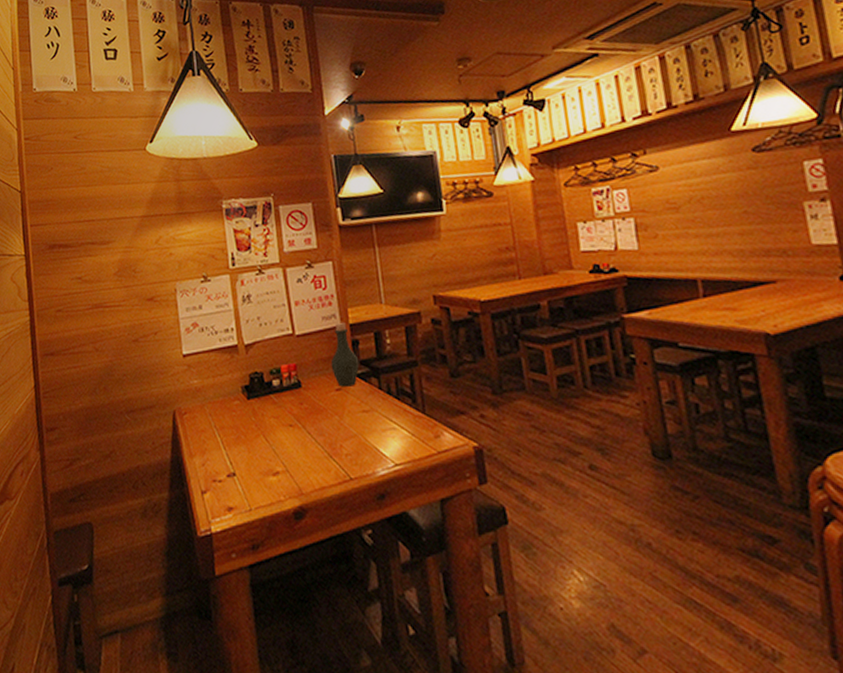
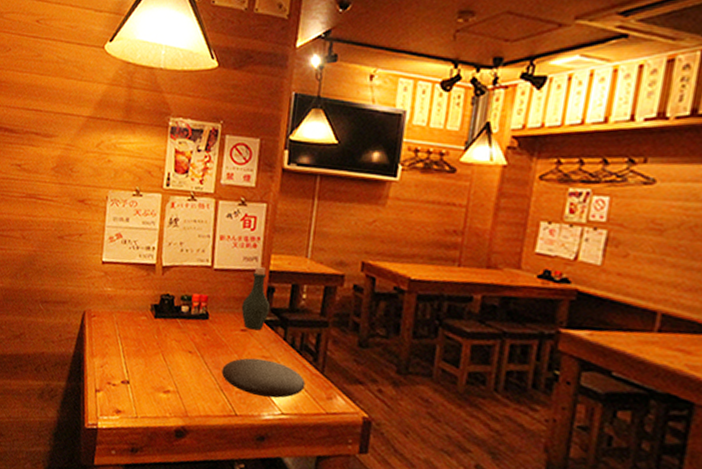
plate: none [326,413,411,453] -> present [221,358,306,398]

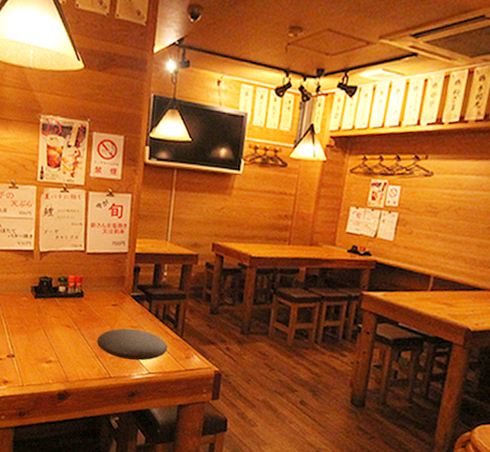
bottle: present [241,267,271,331] -> none [112,250,137,305]

